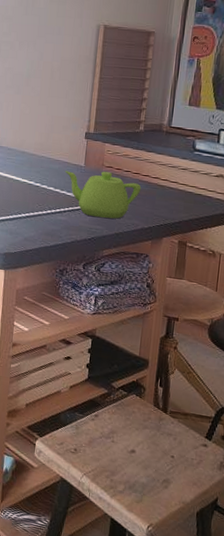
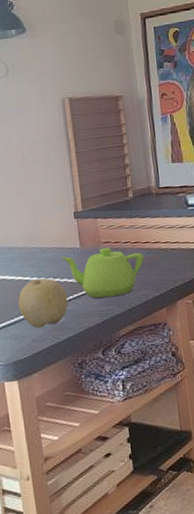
fruit: none [19,185,63,230] -> present [18,278,68,329]

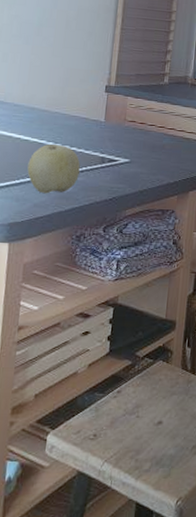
teapot: present [60,247,144,298] -> none [82,126,167,176]

